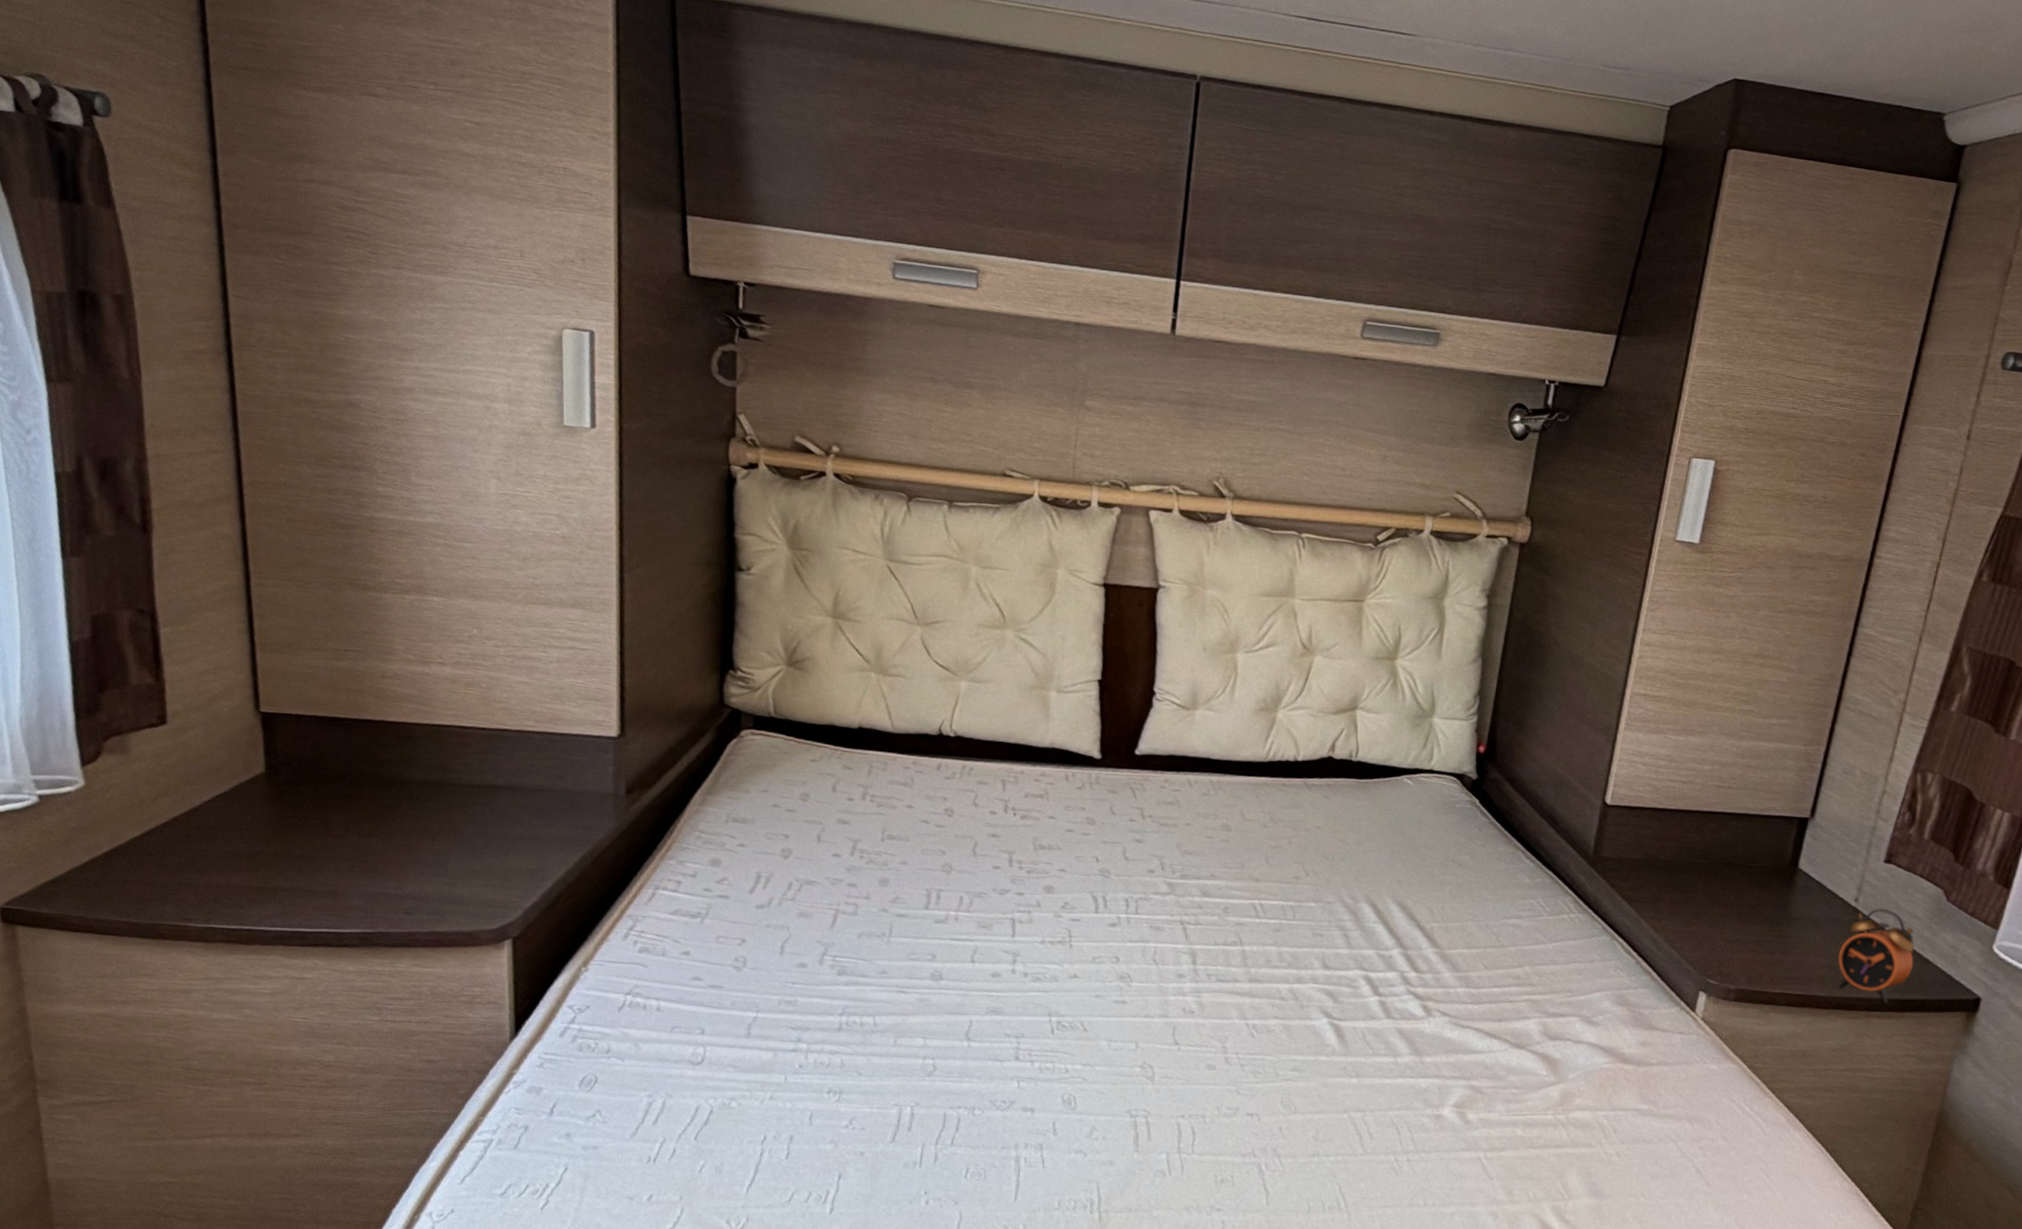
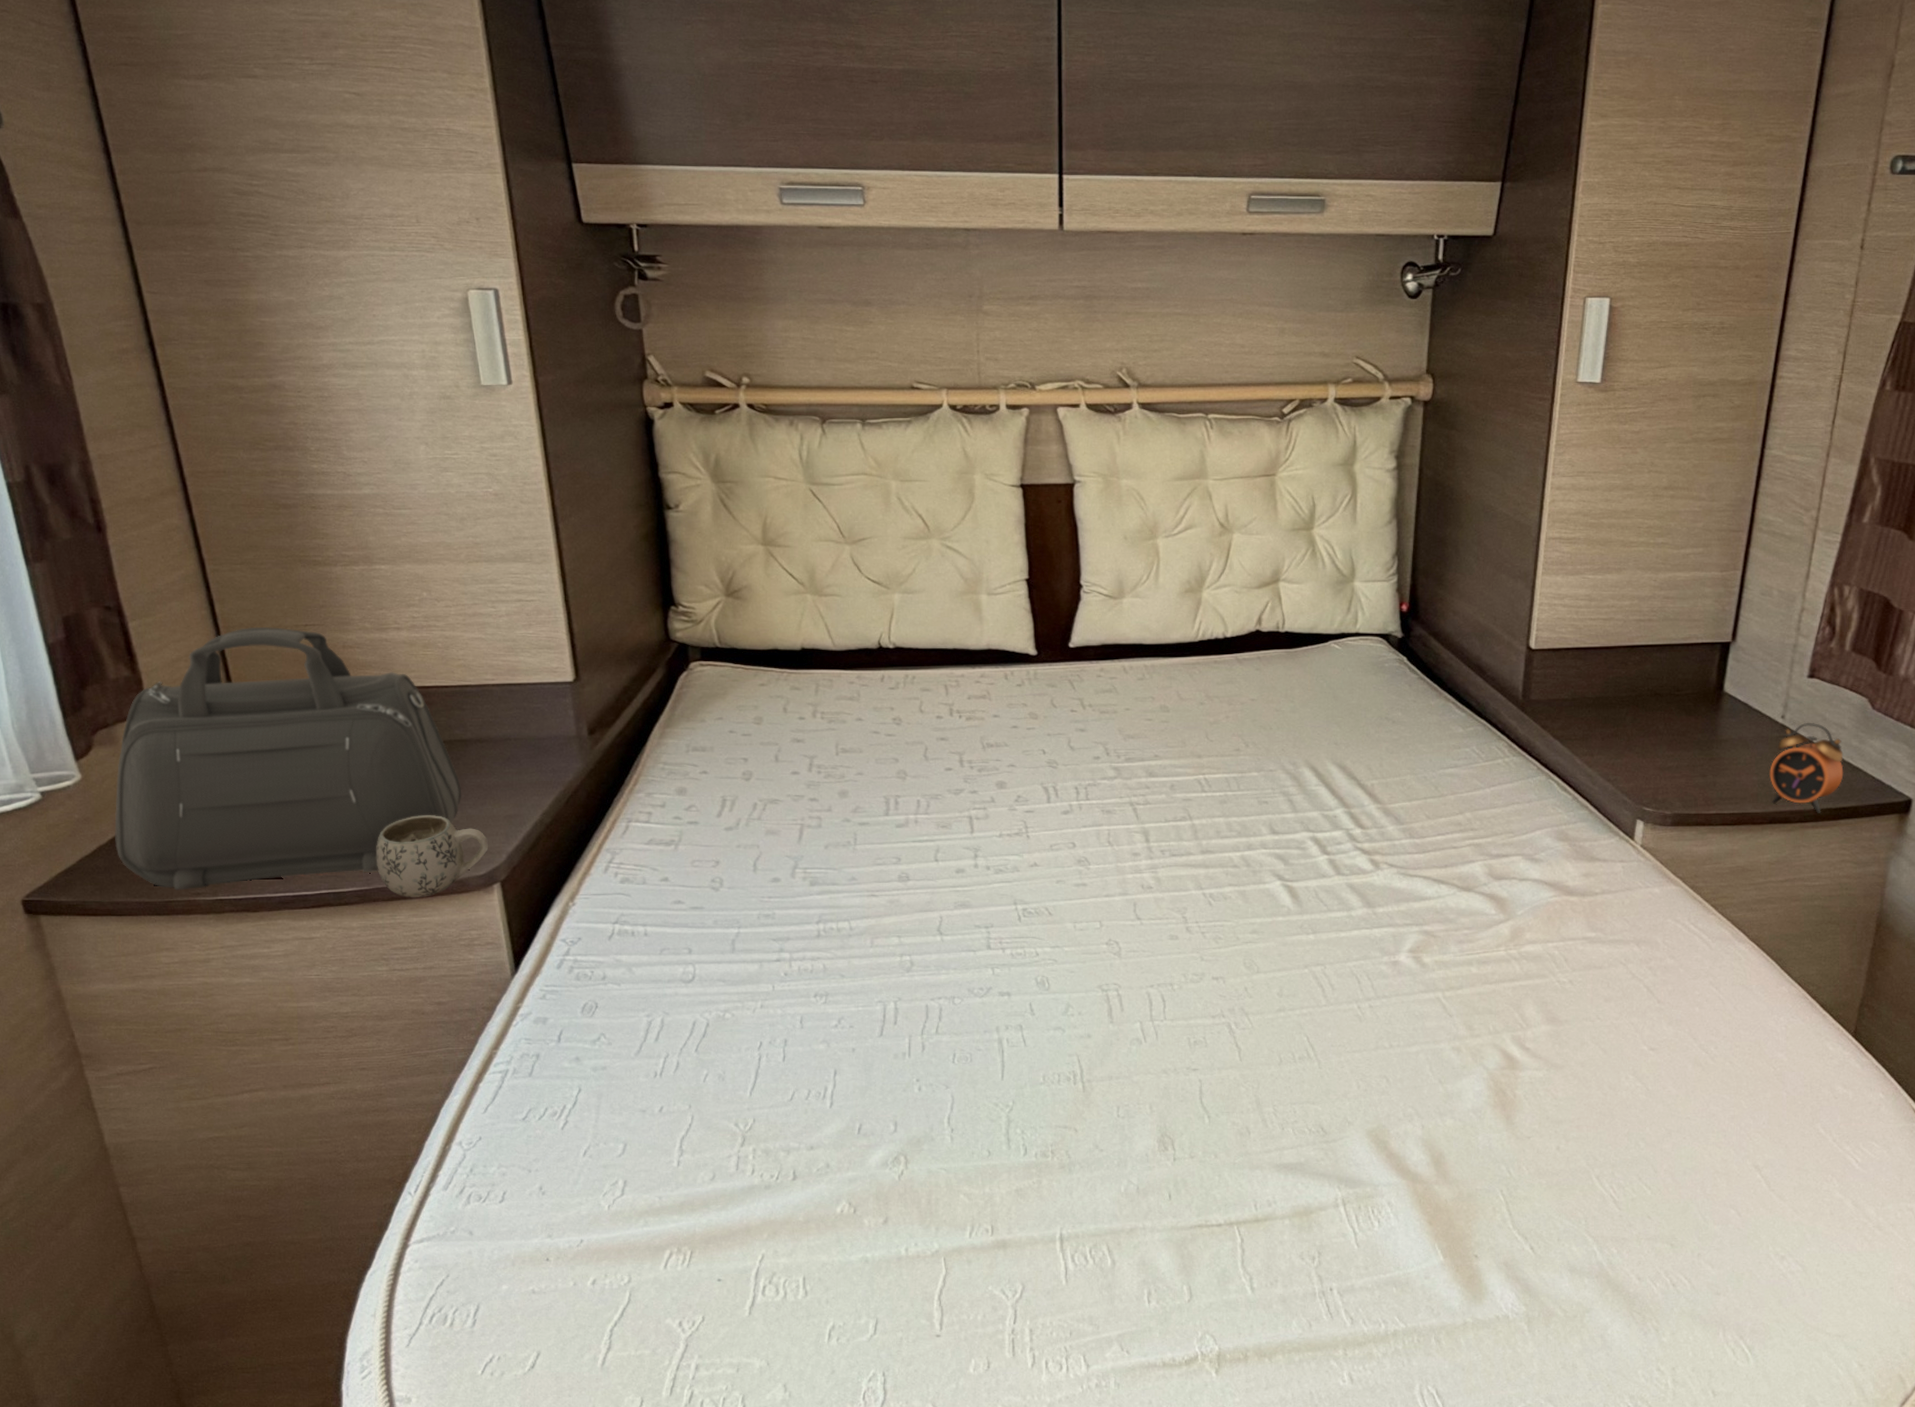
handbag: none [109,646,486,915] -> present [114,626,462,890]
mug: none [384,859,505,948] -> present [375,814,488,898]

